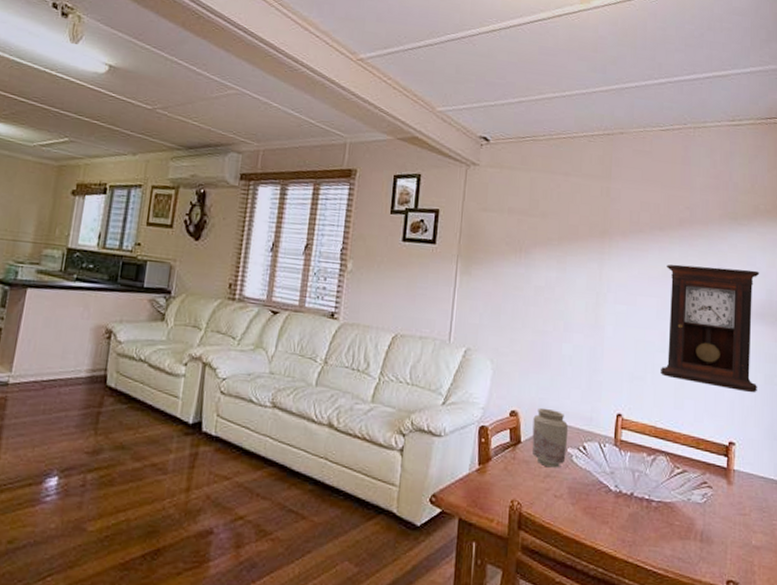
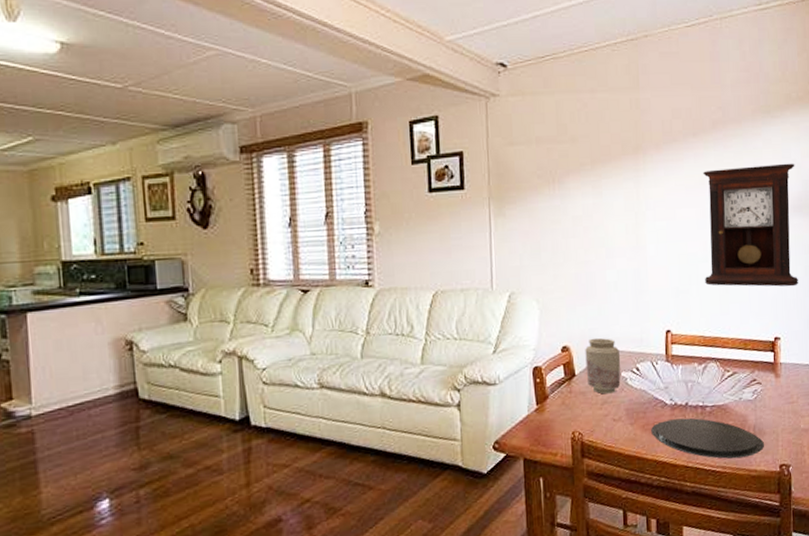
plate: none [592,507,711,565] -> present [651,417,764,459]

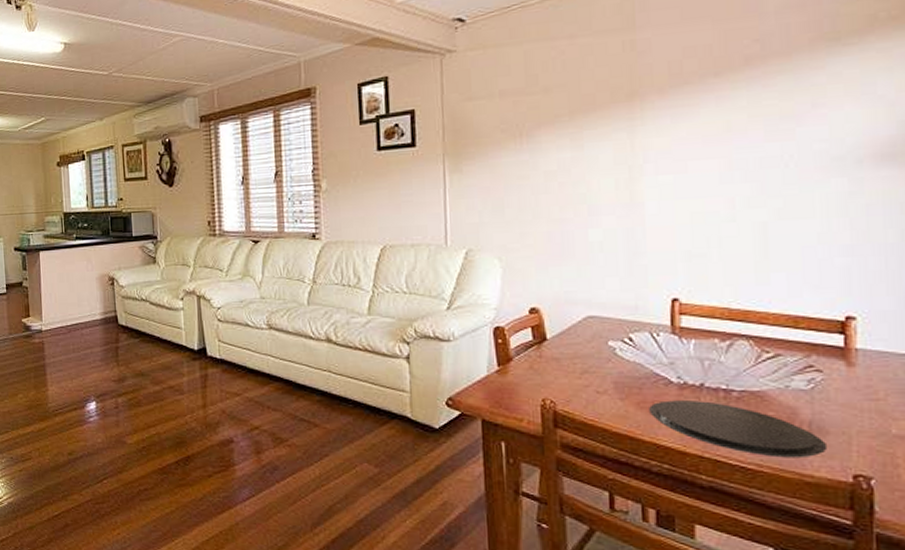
vase: present [585,337,621,394] -> none [559,301,608,363]
pendulum clock: present [703,163,798,287] -> none [729,99,889,255]

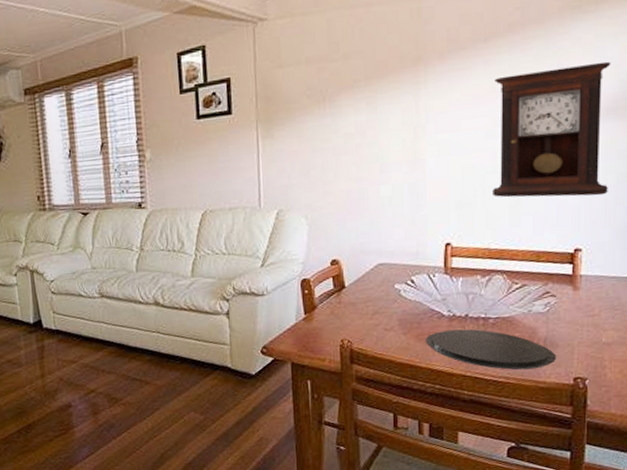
pendulum clock: none [729,99,889,255] -> present [493,61,611,198]

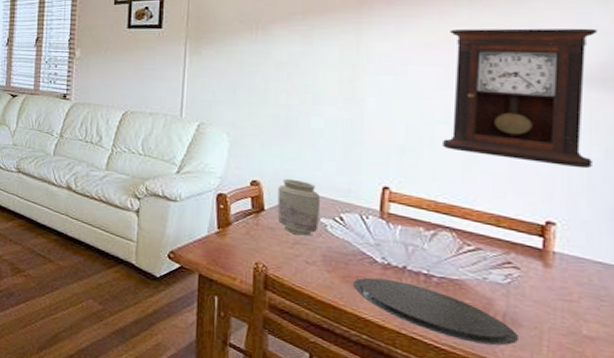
vase: none [356,251,394,305] -> present [277,178,321,236]

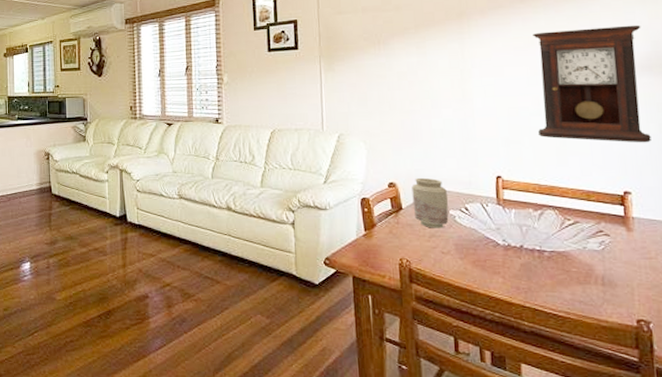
plate: present [353,277,518,346] -> none [482,259,616,307]

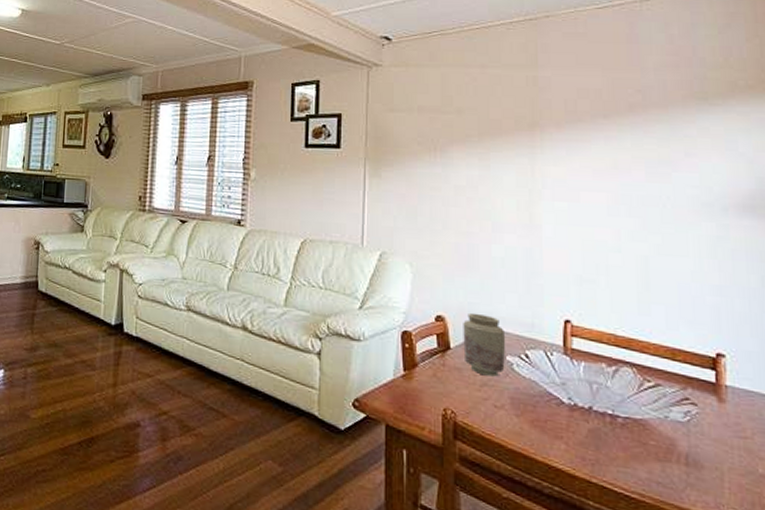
pendulum clock: present [533,24,651,143] -> none [616,154,752,298]

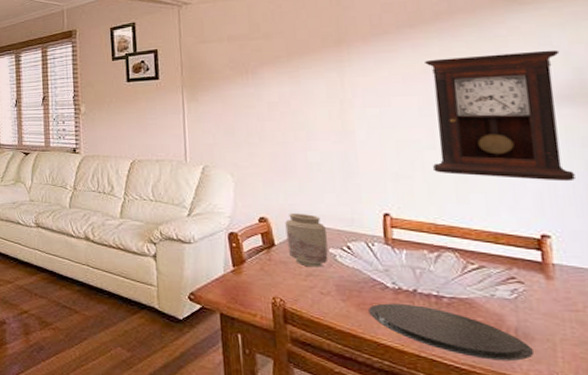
plate: none [542,421,702,491] -> present [368,303,533,362]
pendulum clock: none [616,154,752,298] -> present [425,50,575,182]

